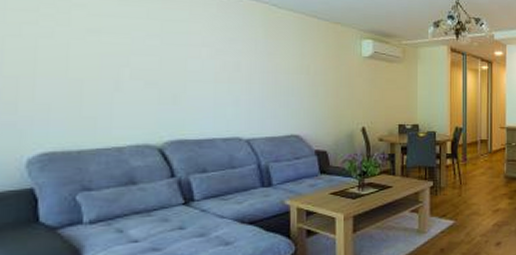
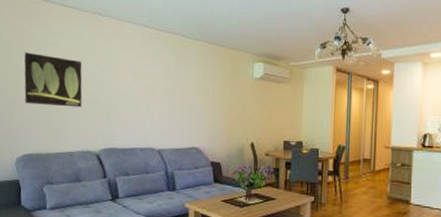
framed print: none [33,14,133,89] -> present [24,52,82,107]

